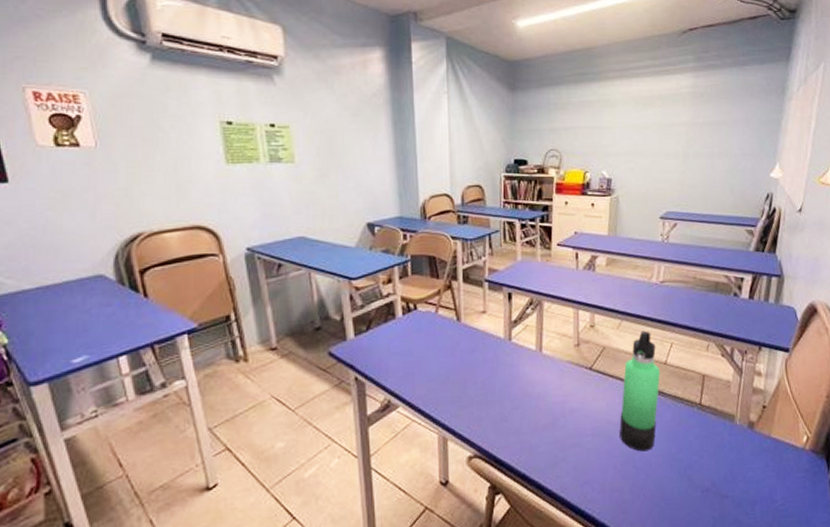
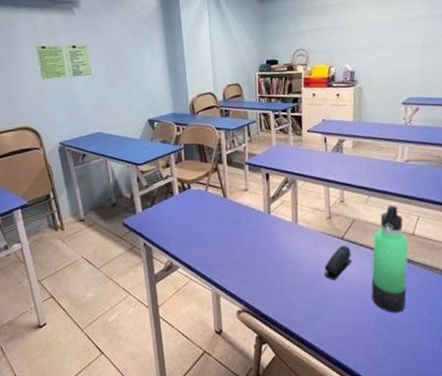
stapler: none [569,376,600,416] -> present [324,245,352,280]

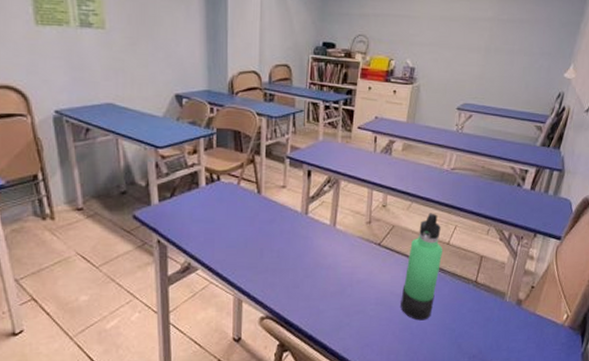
stapler: present [324,245,352,280] -> none [357,251,387,287]

